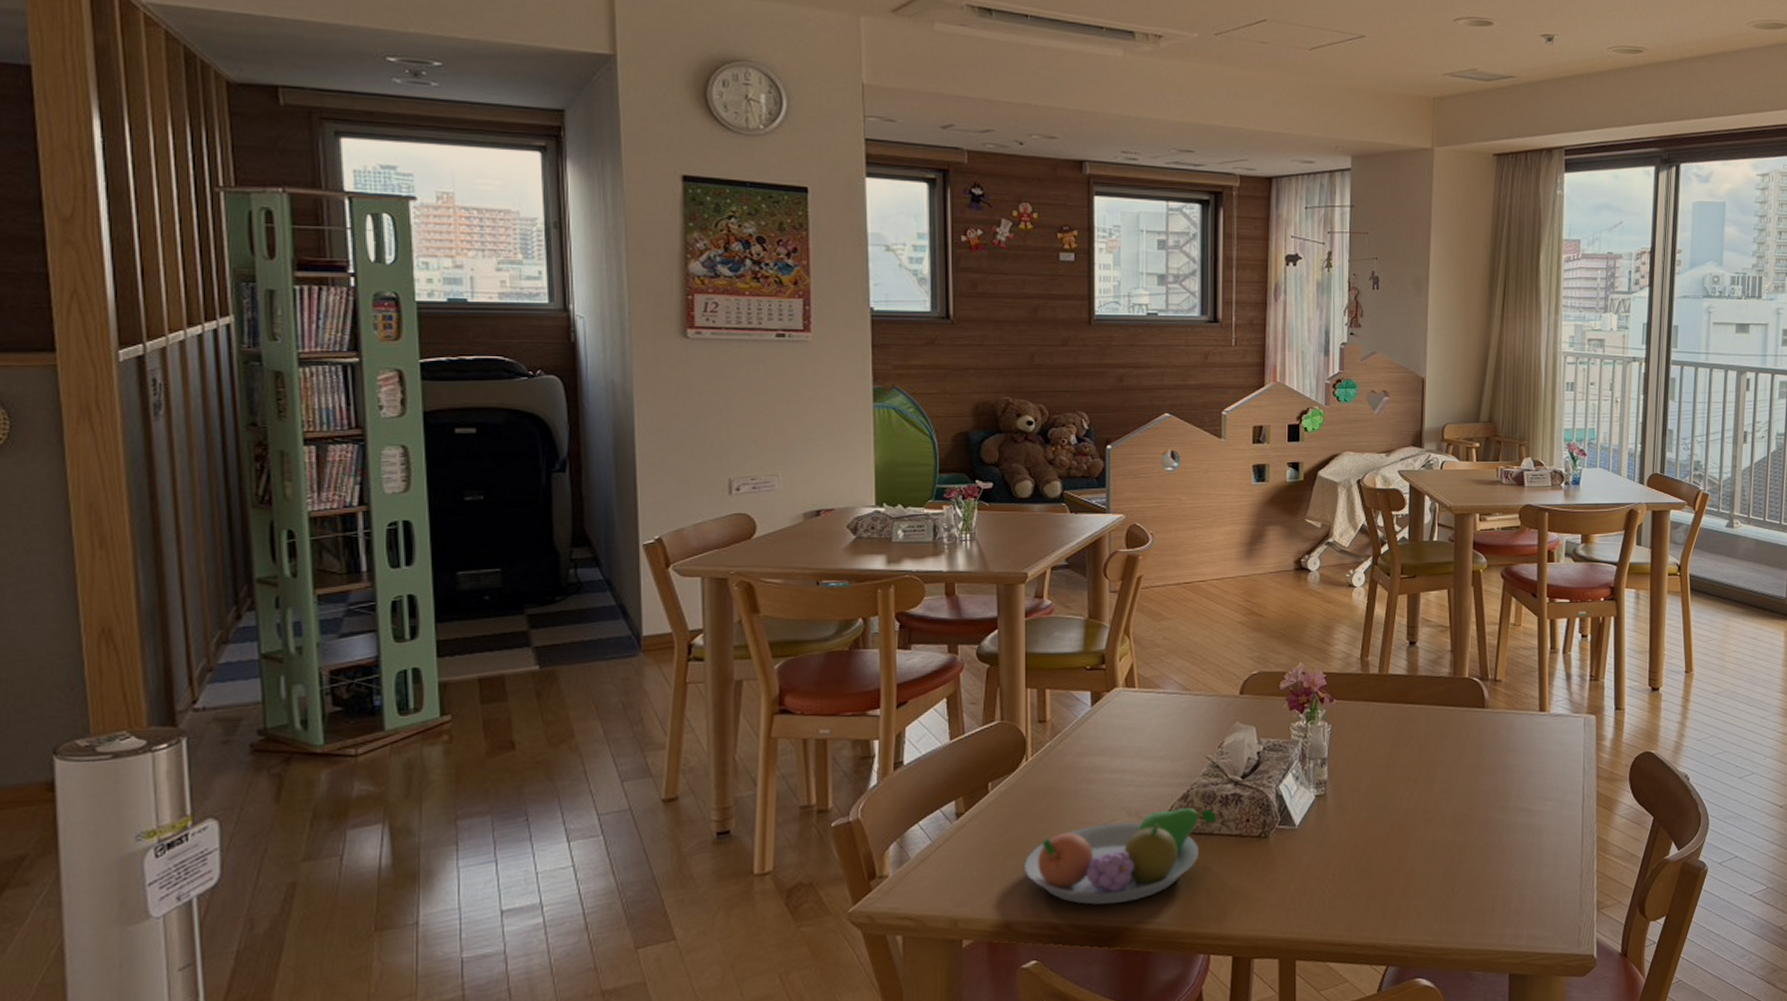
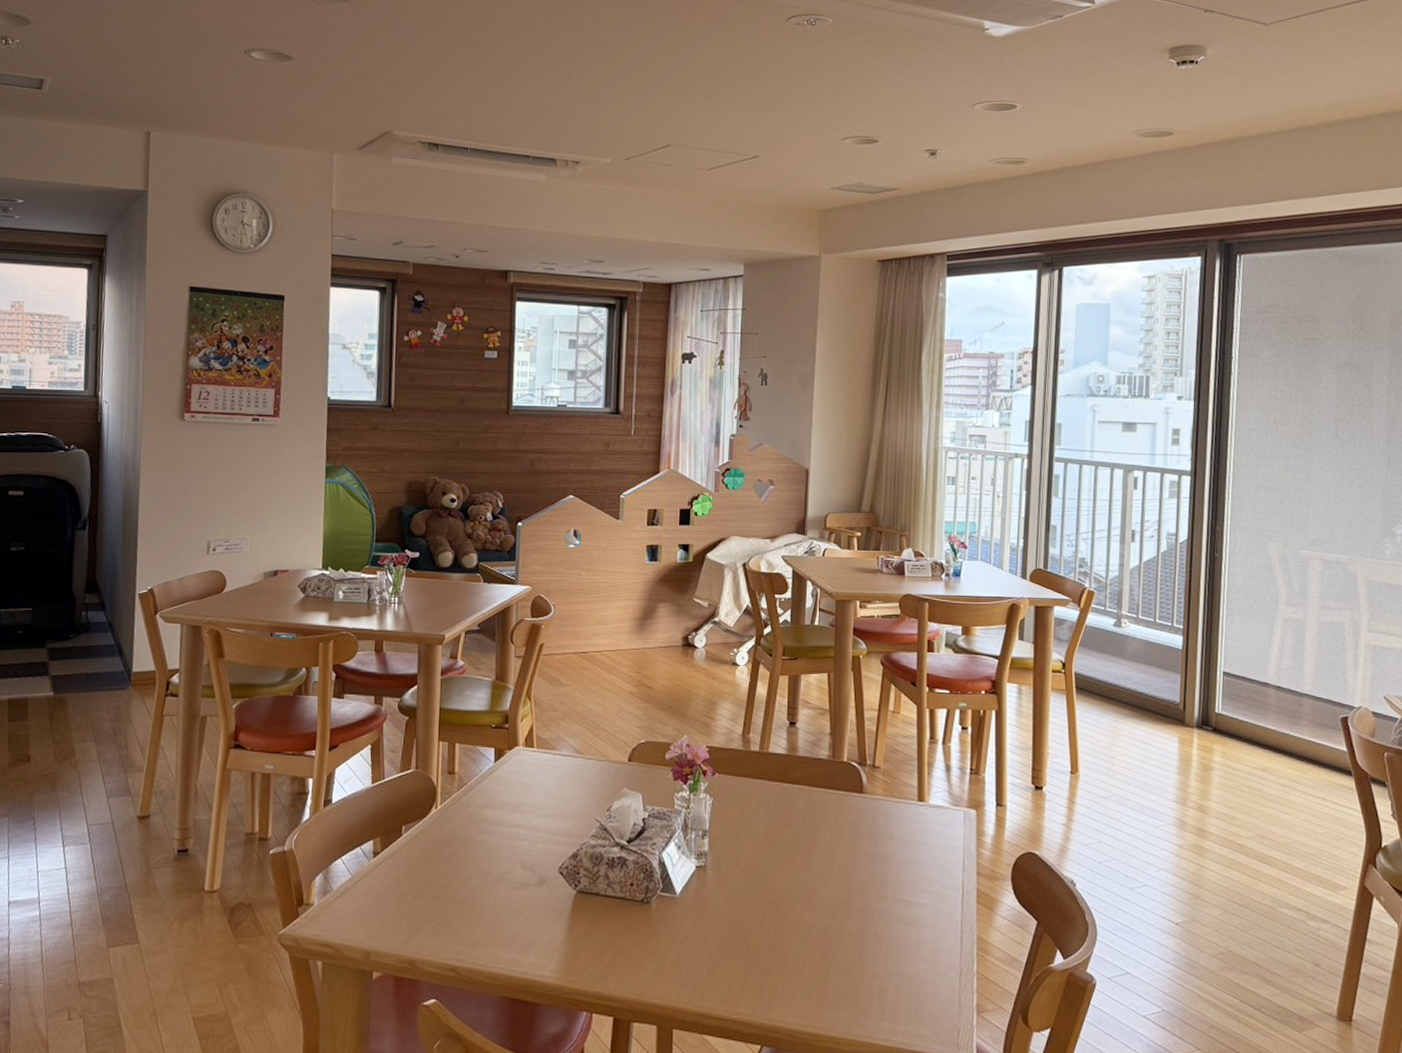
fruit bowl: present [1023,807,1217,905] -> none [429,866,603,953]

